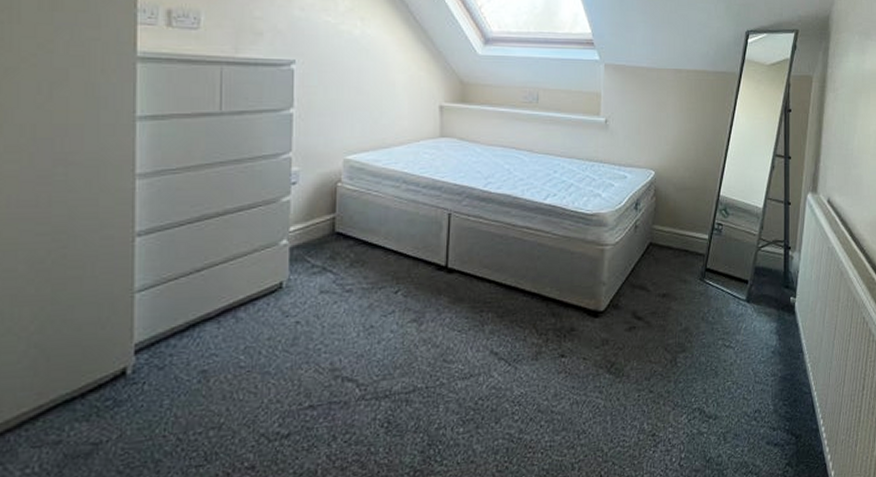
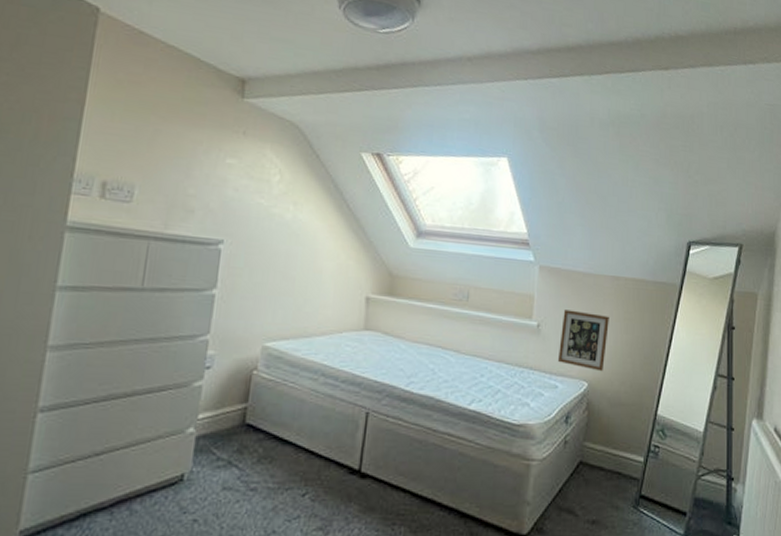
picture frame: none [626,104,673,160] -> present [558,309,609,372]

